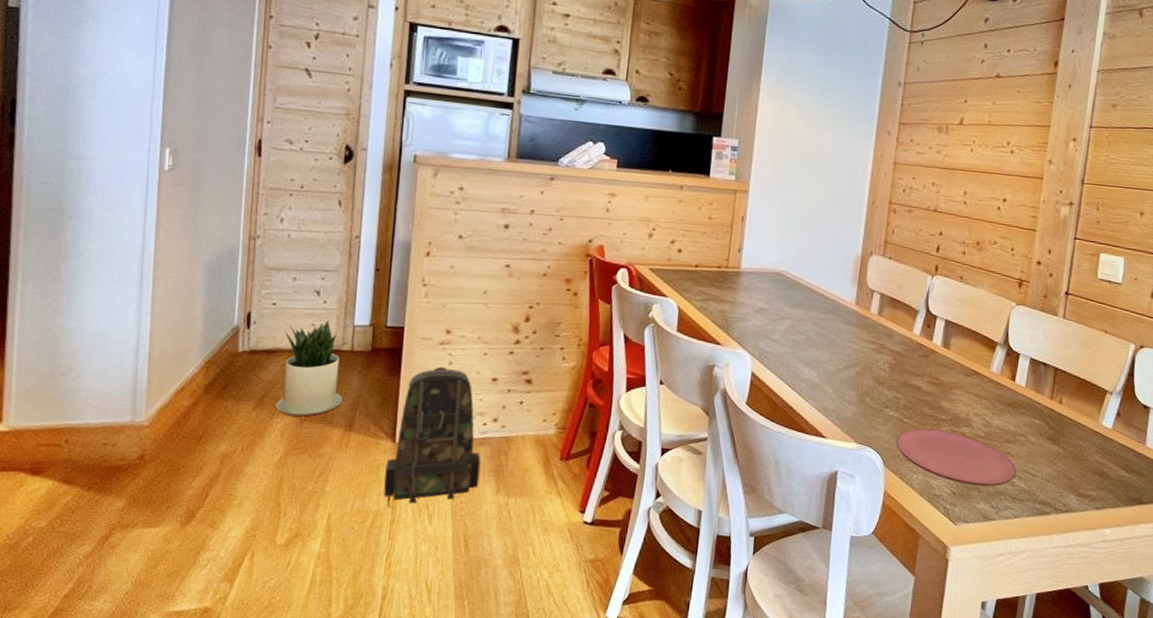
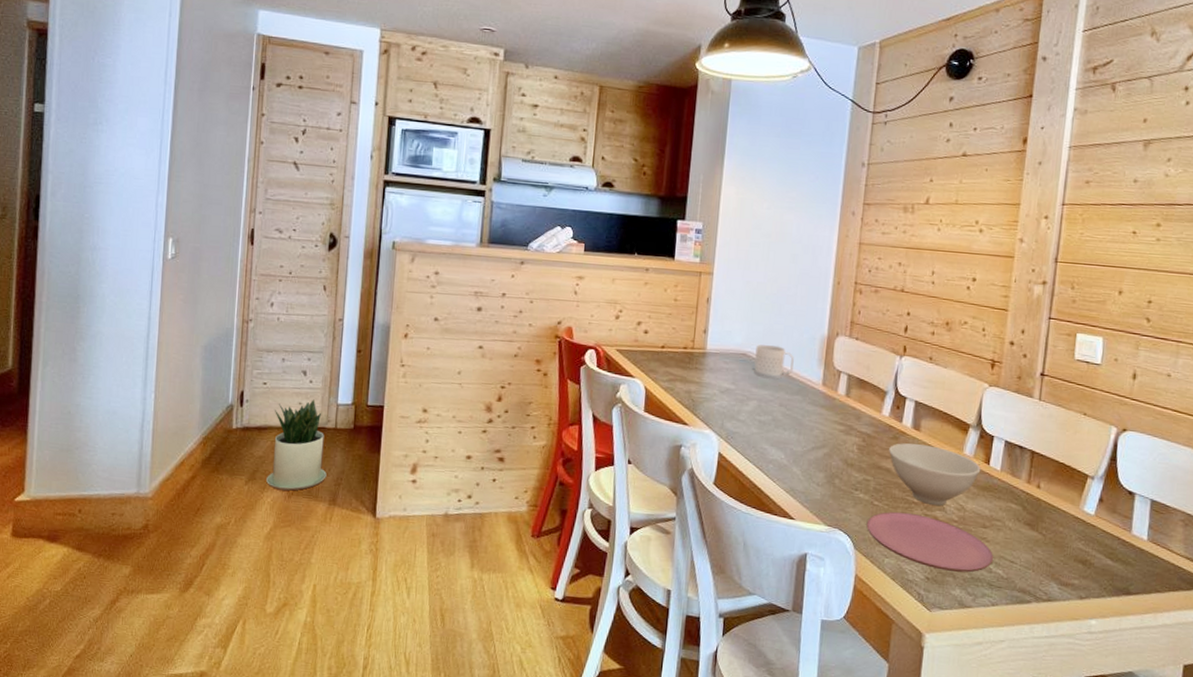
backpack: present [384,366,481,508] -> none [365,444,456,580]
mug: none [788,263,828,299] -> present [754,344,794,380]
bowl: none [919,361,1007,422] -> present [889,443,981,505]

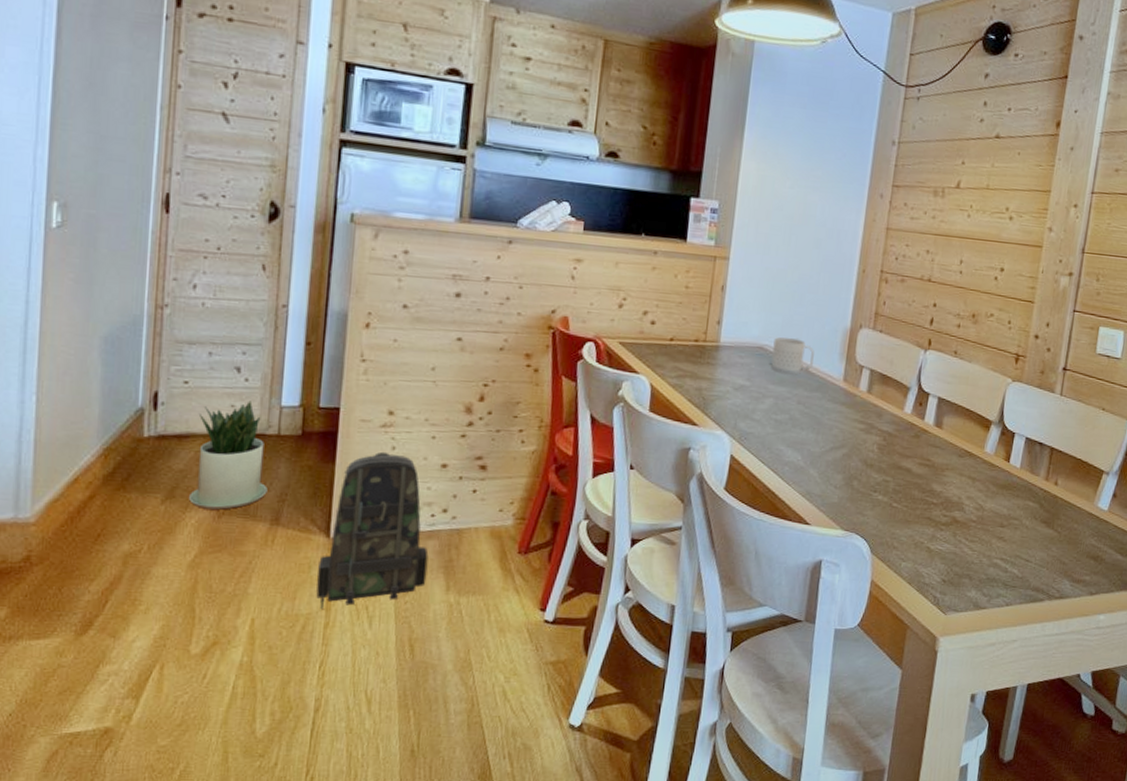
backpack: none [365,444,456,580] -> present [316,451,429,610]
plate: present [866,511,994,573] -> none [884,513,1010,573]
bowl: present [889,443,981,505] -> none [910,441,1001,505]

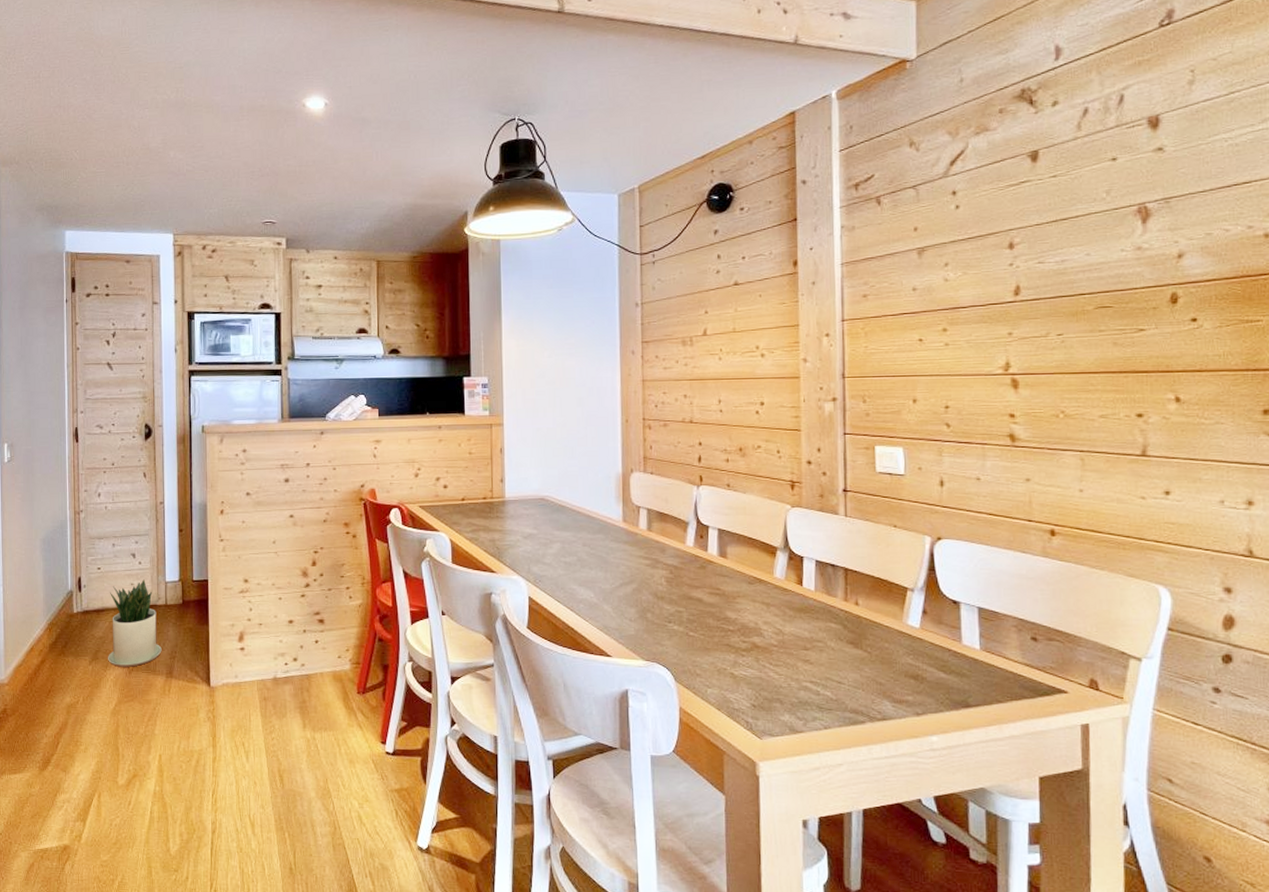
backpack: present [316,451,429,610] -> none [204,613,287,747]
mug: present [771,336,814,376] -> none [552,487,592,522]

